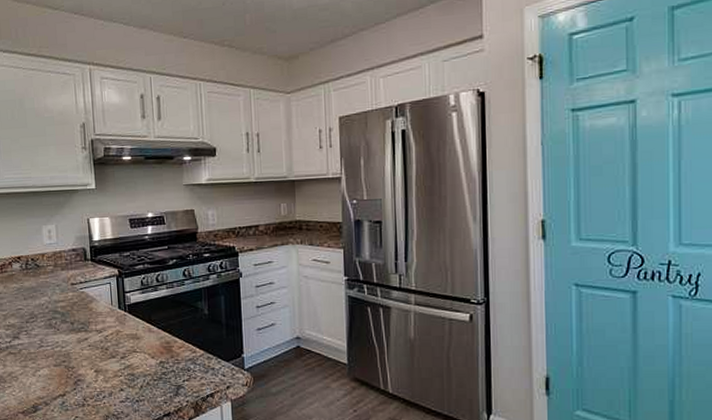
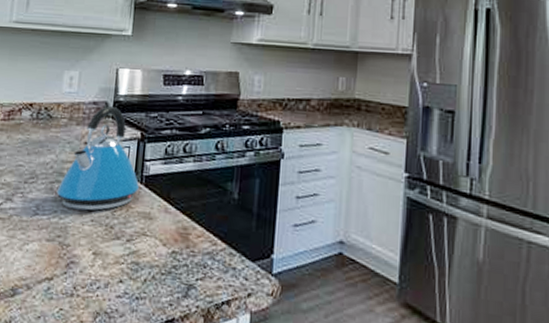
kettle: none [55,251,125,339] -> present [56,106,140,211]

